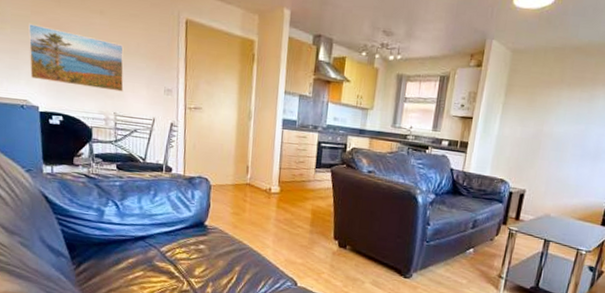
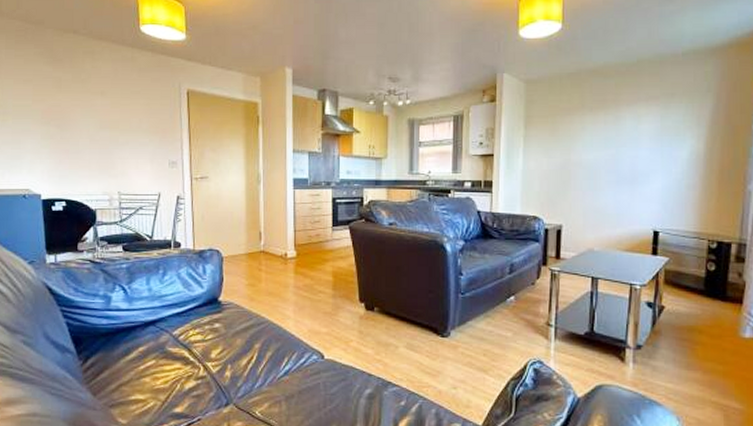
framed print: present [28,23,124,92] -> none [30,112,127,170]

